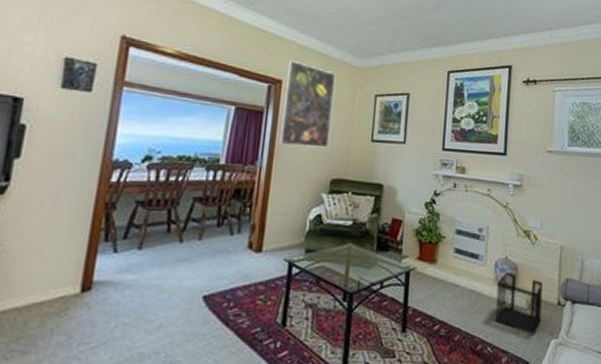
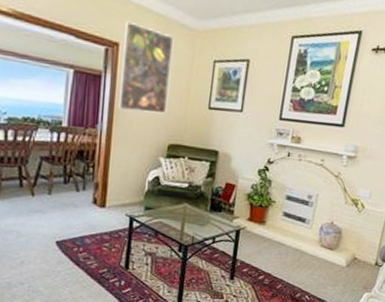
wastebasket: present [495,271,543,335] -> none [315,234,364,288]

